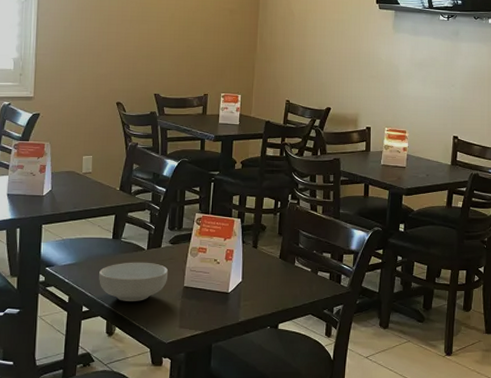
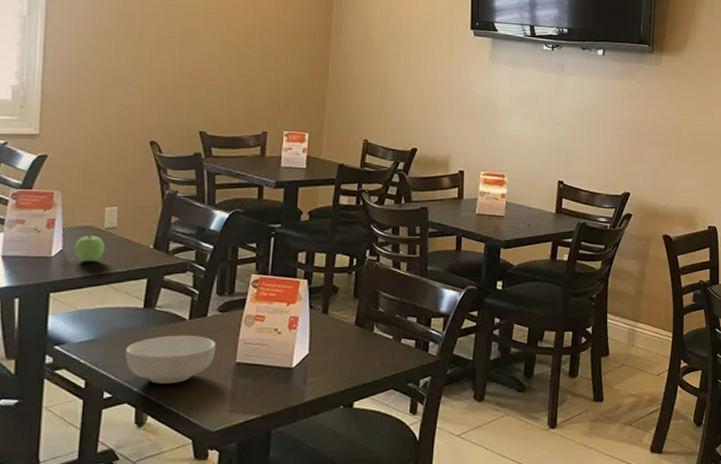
apple: none [60,178,83,200] -> present [74,234,105,262]

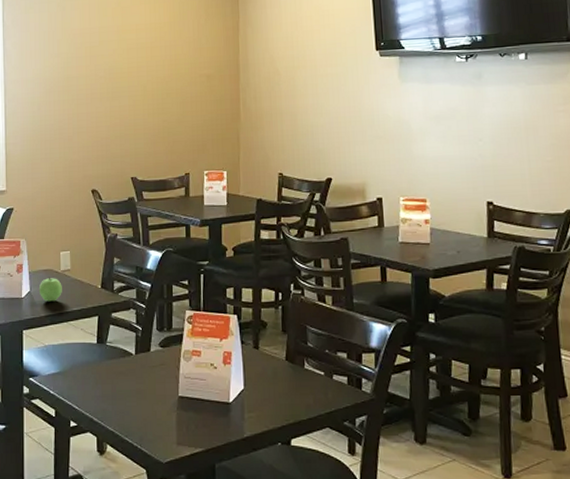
cereal bowl: present [125,335,217,384] -> none [85,369,161,415]

